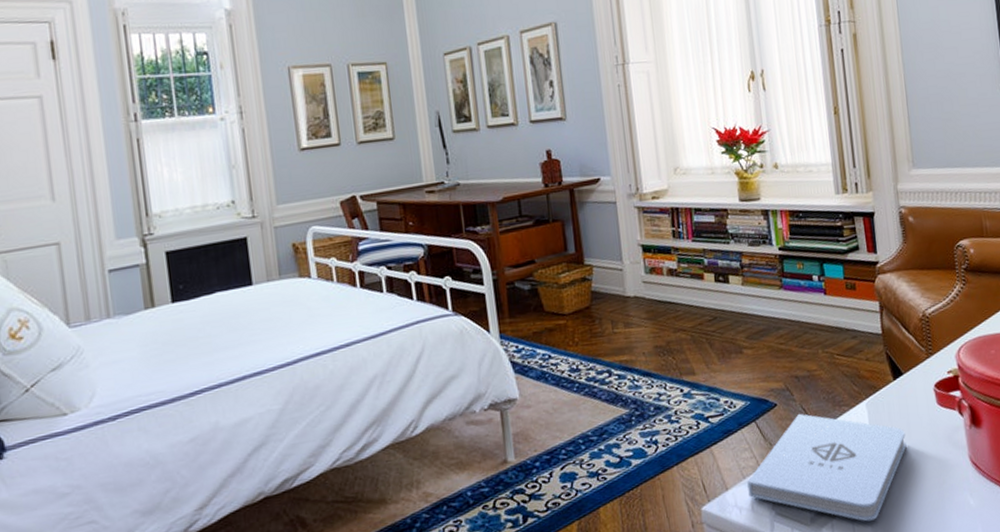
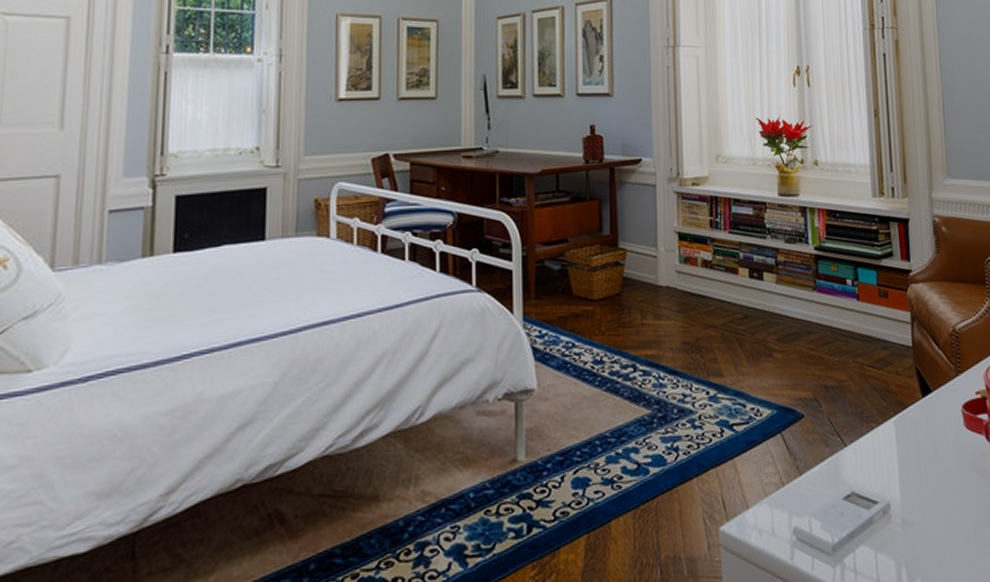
notepad: present [747,413,907,522] -> none [769,427,933,554]

